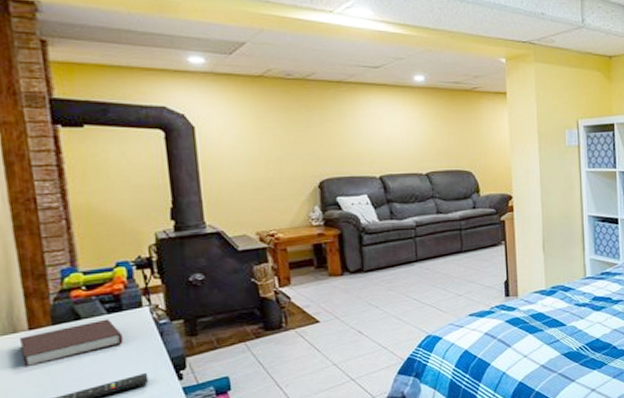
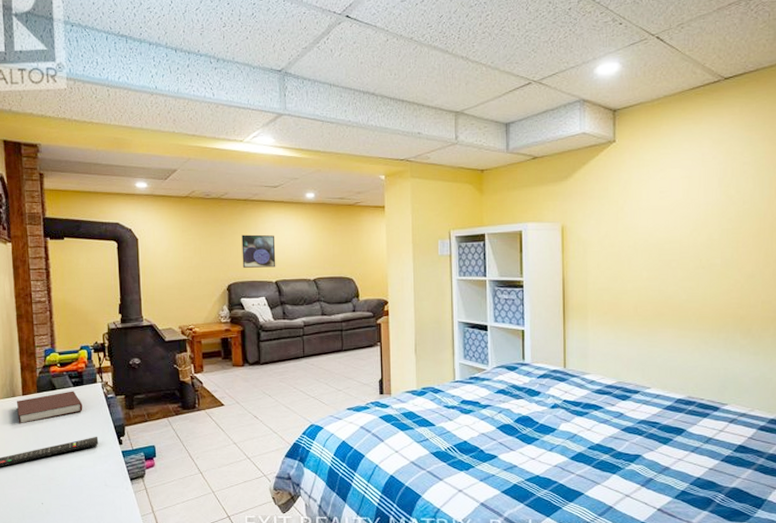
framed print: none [335,122,380,161] -> present [241,234,276,268]

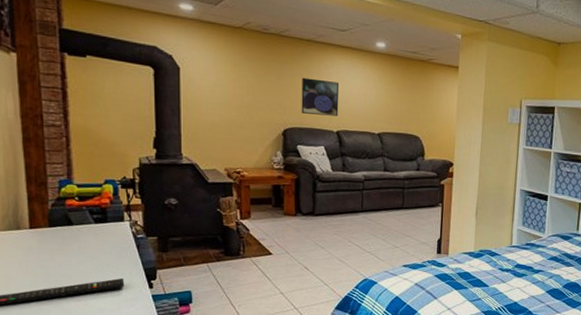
notebook: present [16,391,83,424] -> none [21,227,106,260]

